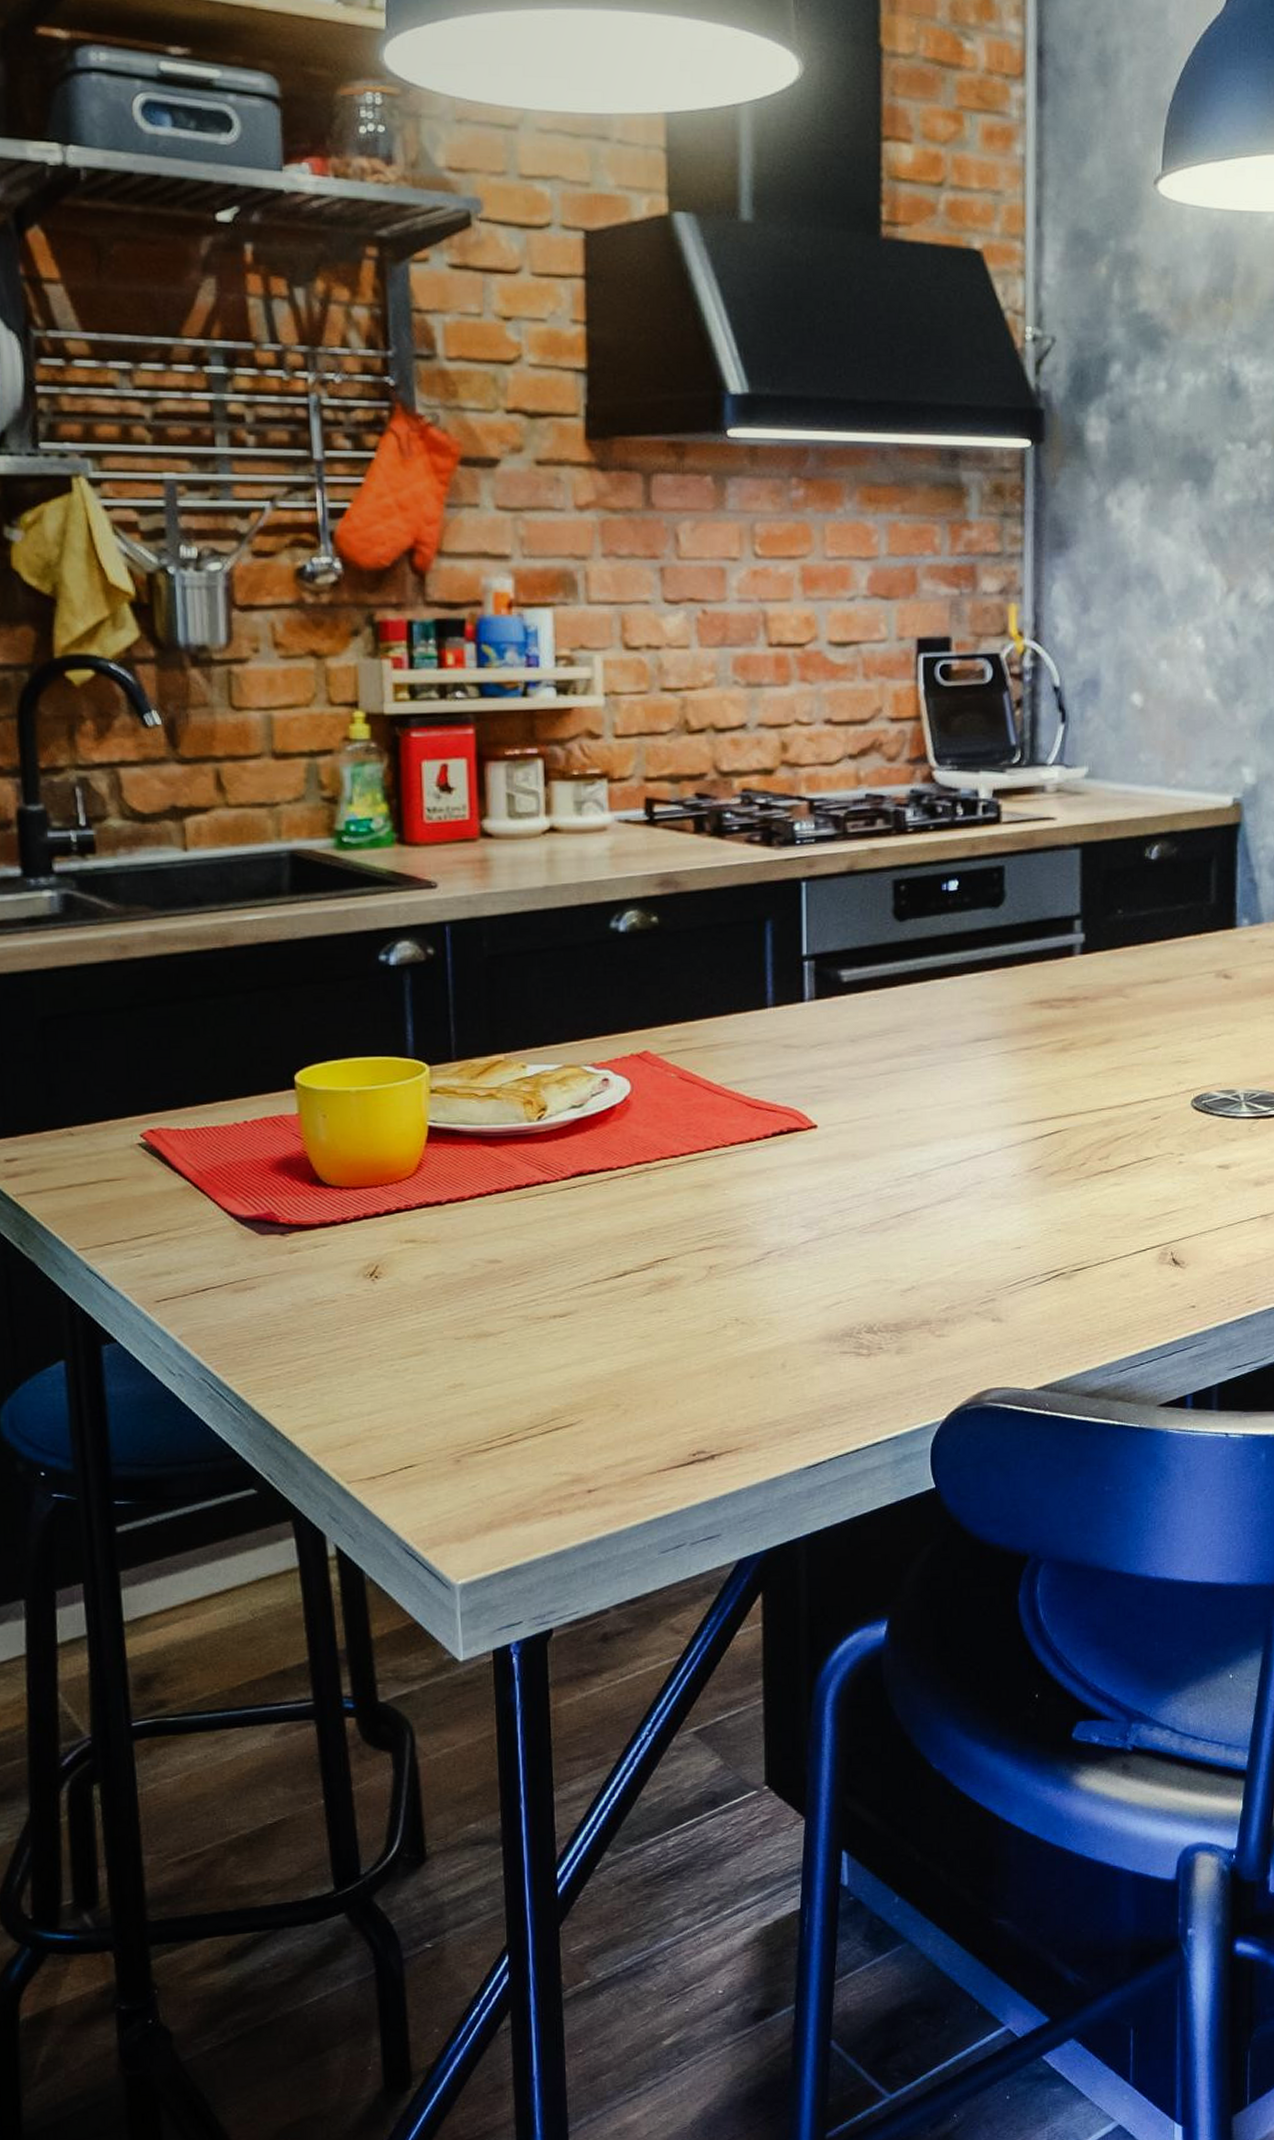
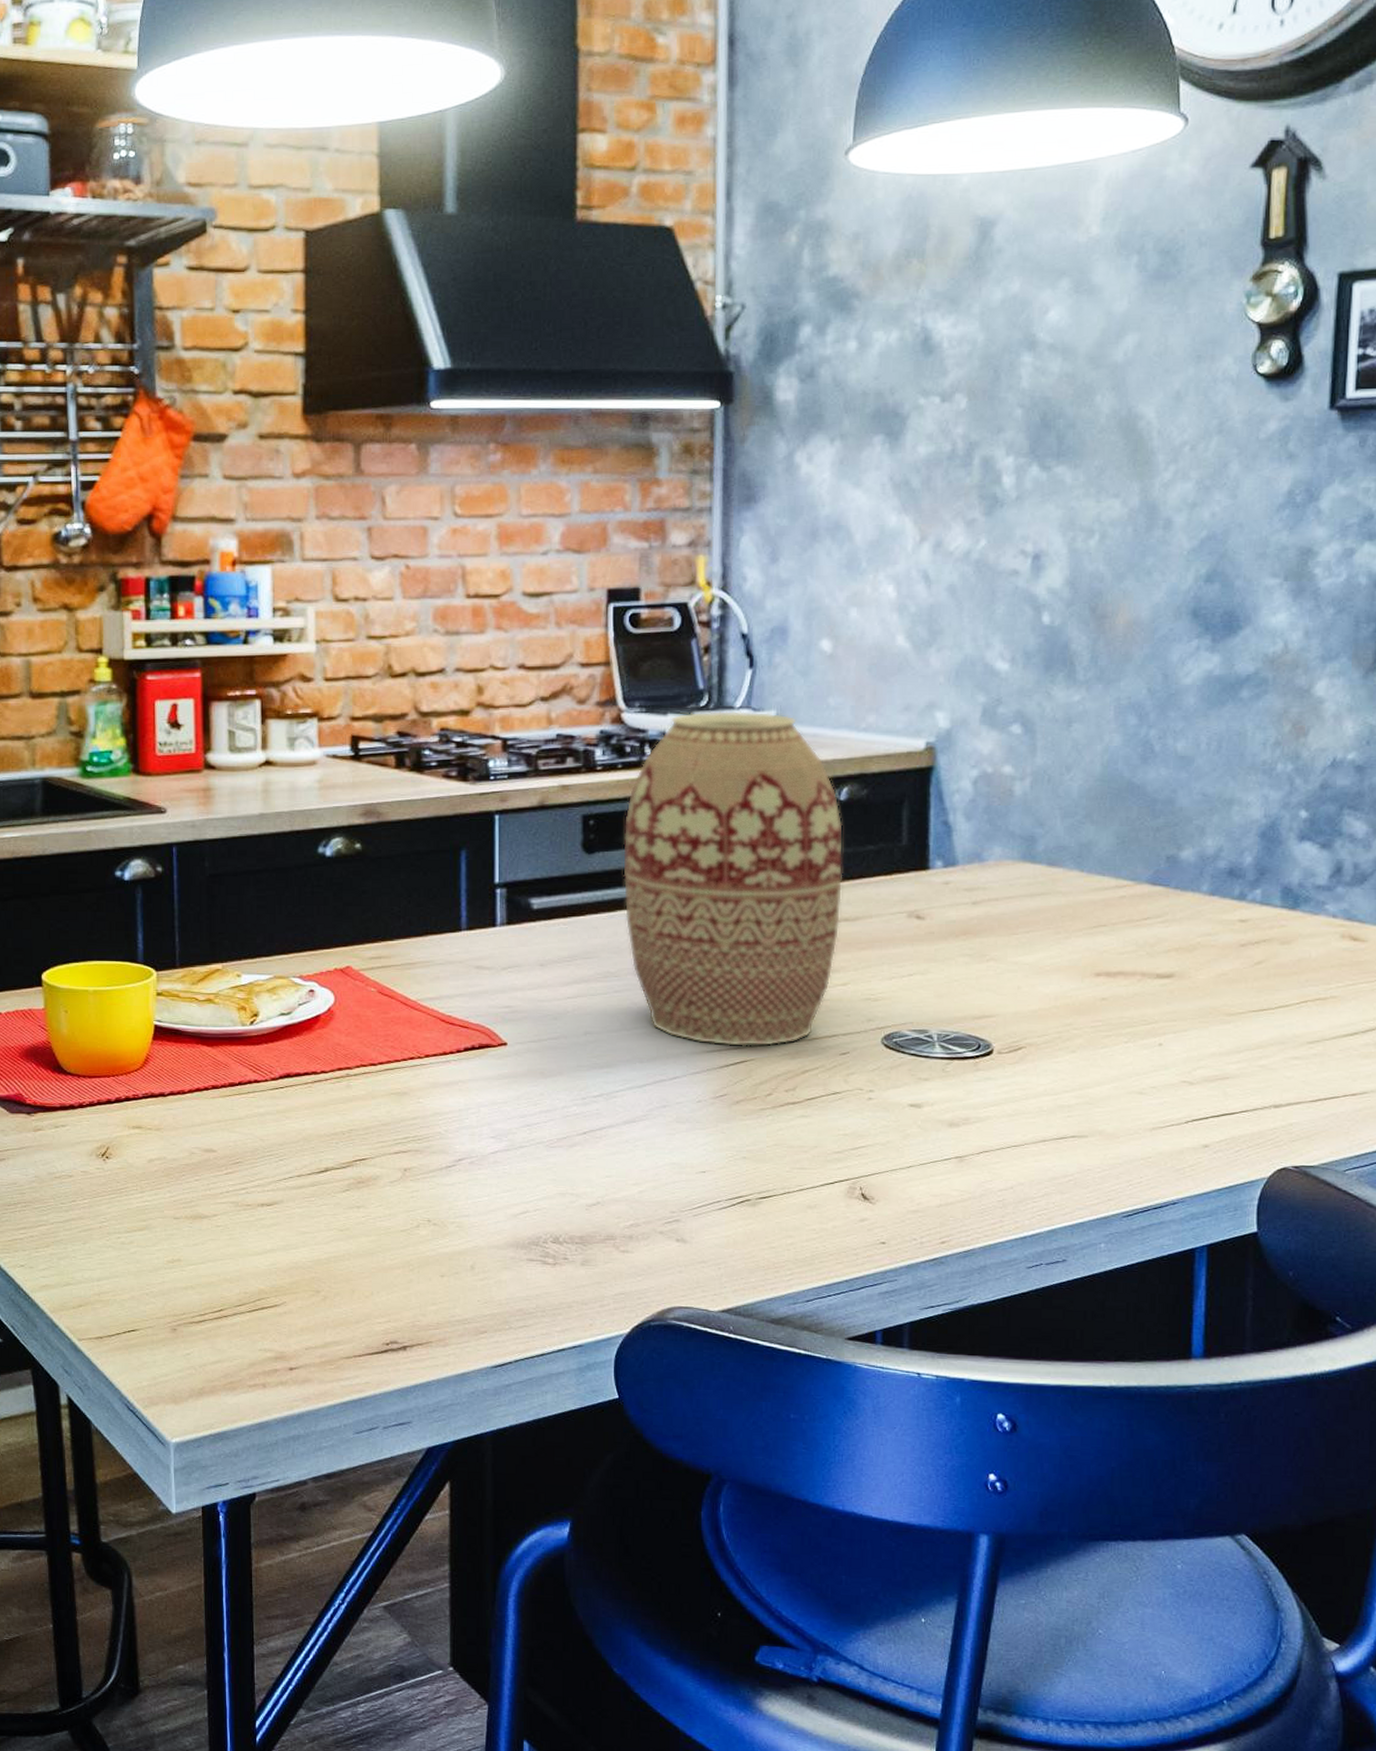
vase: none [936,768,1155,1117] -> present [623,711,844,1047]

